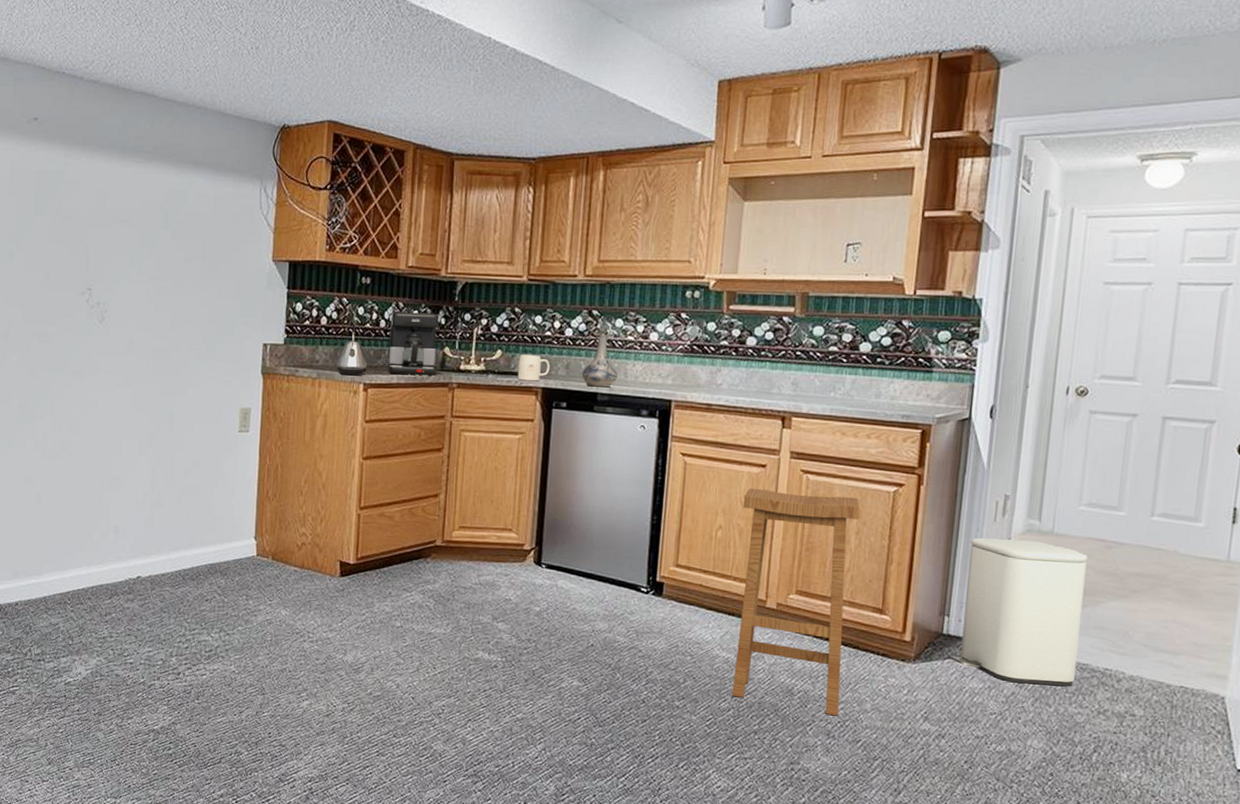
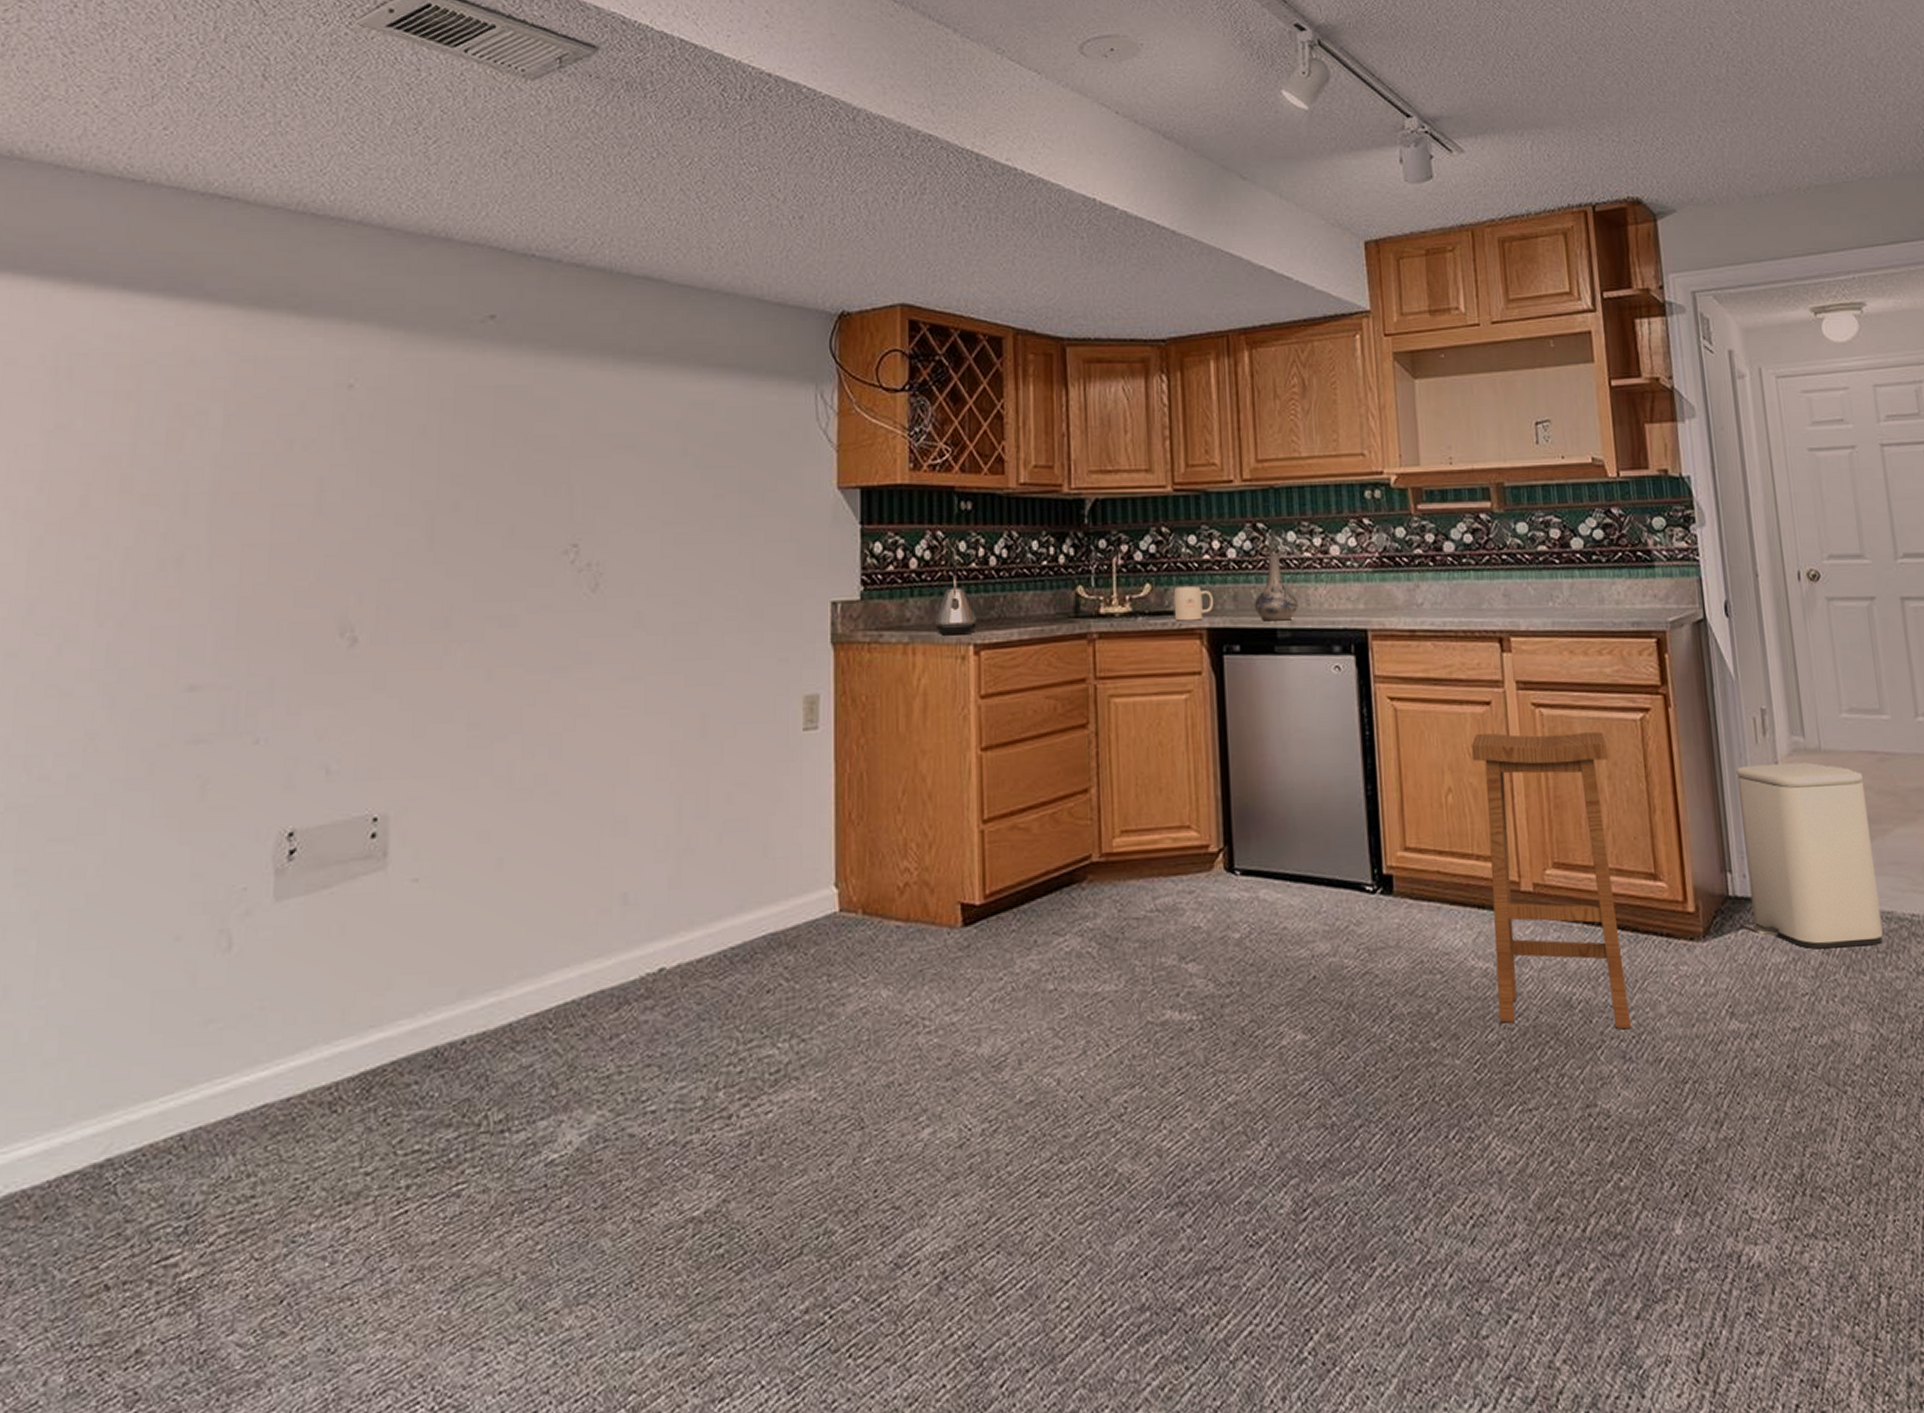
coffee maker: present [387,312,439,376] -> none [1003,543,1070,628]

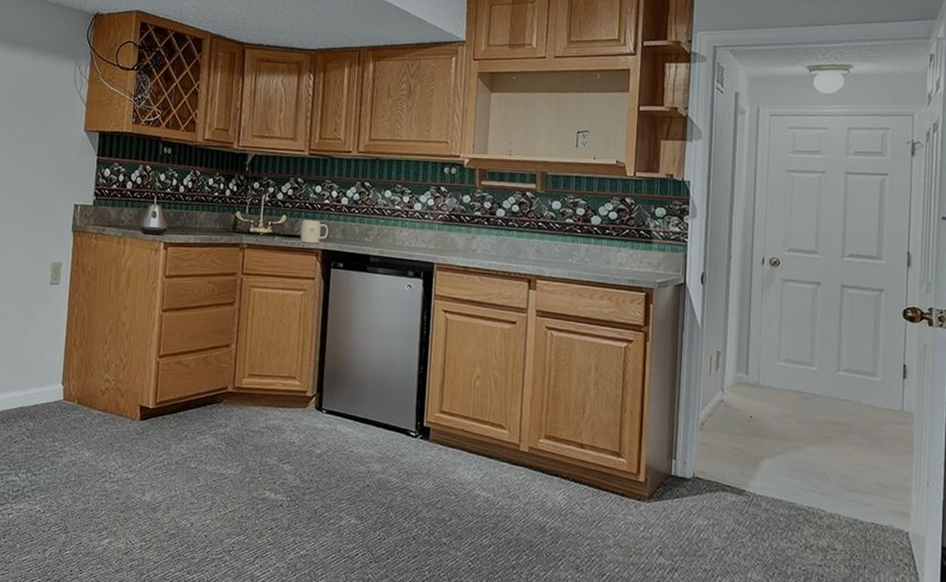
decorative vase: present [1254,552,1299,621] -> none [356,203,387,251]
bar stool: present [1471,732,1632,1030] -> none [492,342,597,552]
pedal bin: present [1736,762,1883,949] -> none [677,388,788,524]

